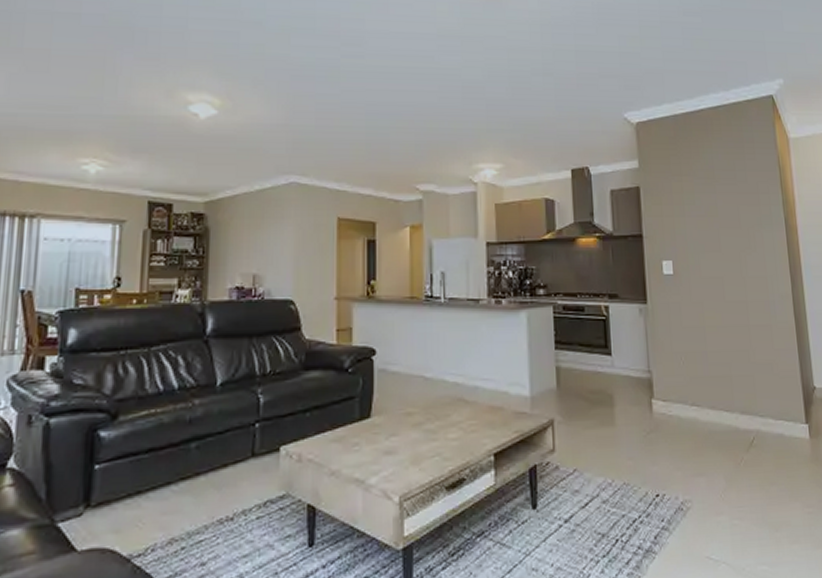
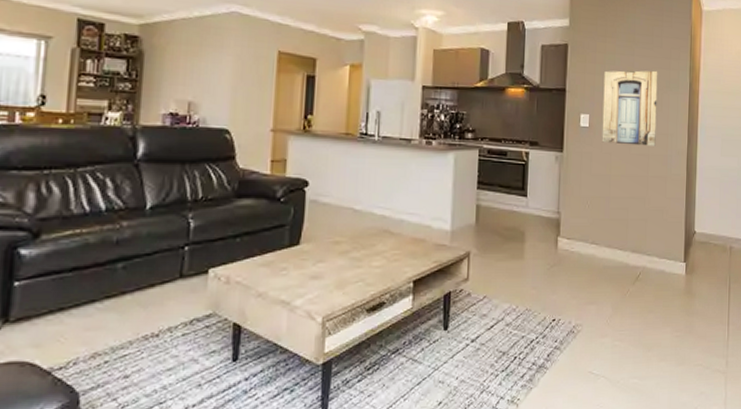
wall art: none [684,207,754,292] -> present [601,70,658,146]

